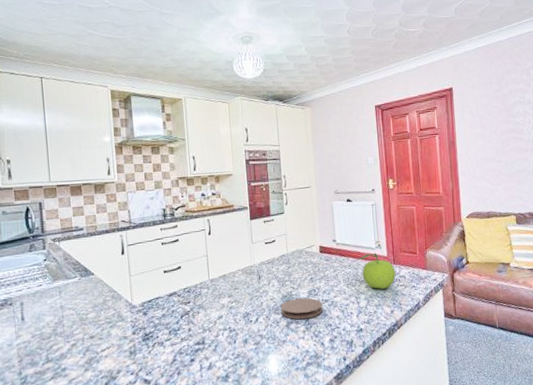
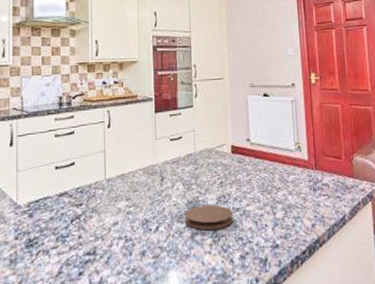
fruit: present [351,252,396,289] -> none [267,155,318,198]

